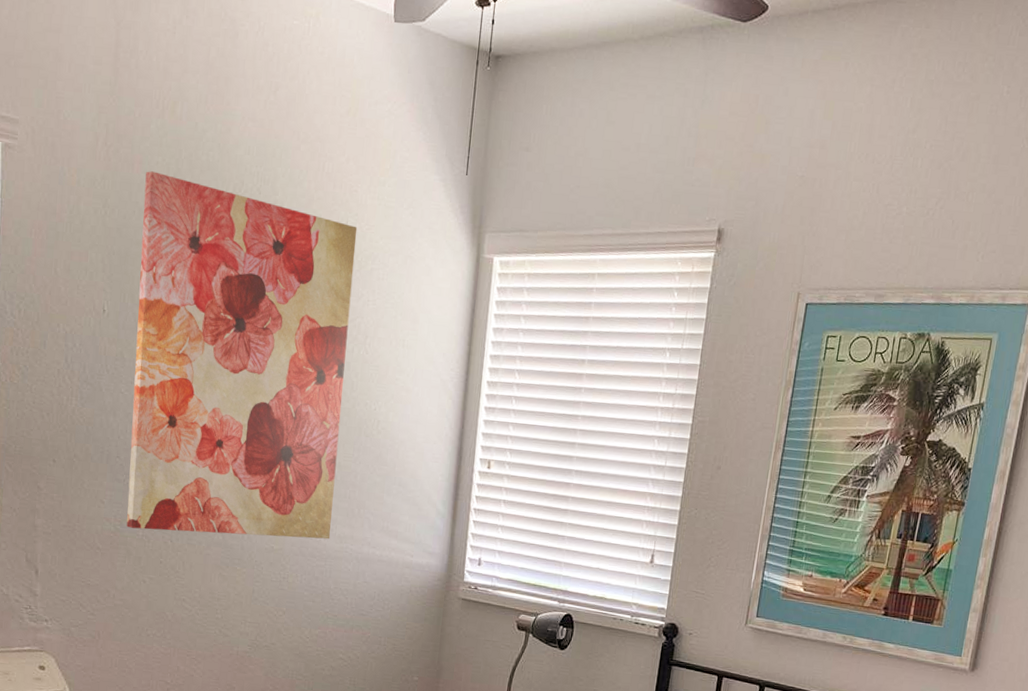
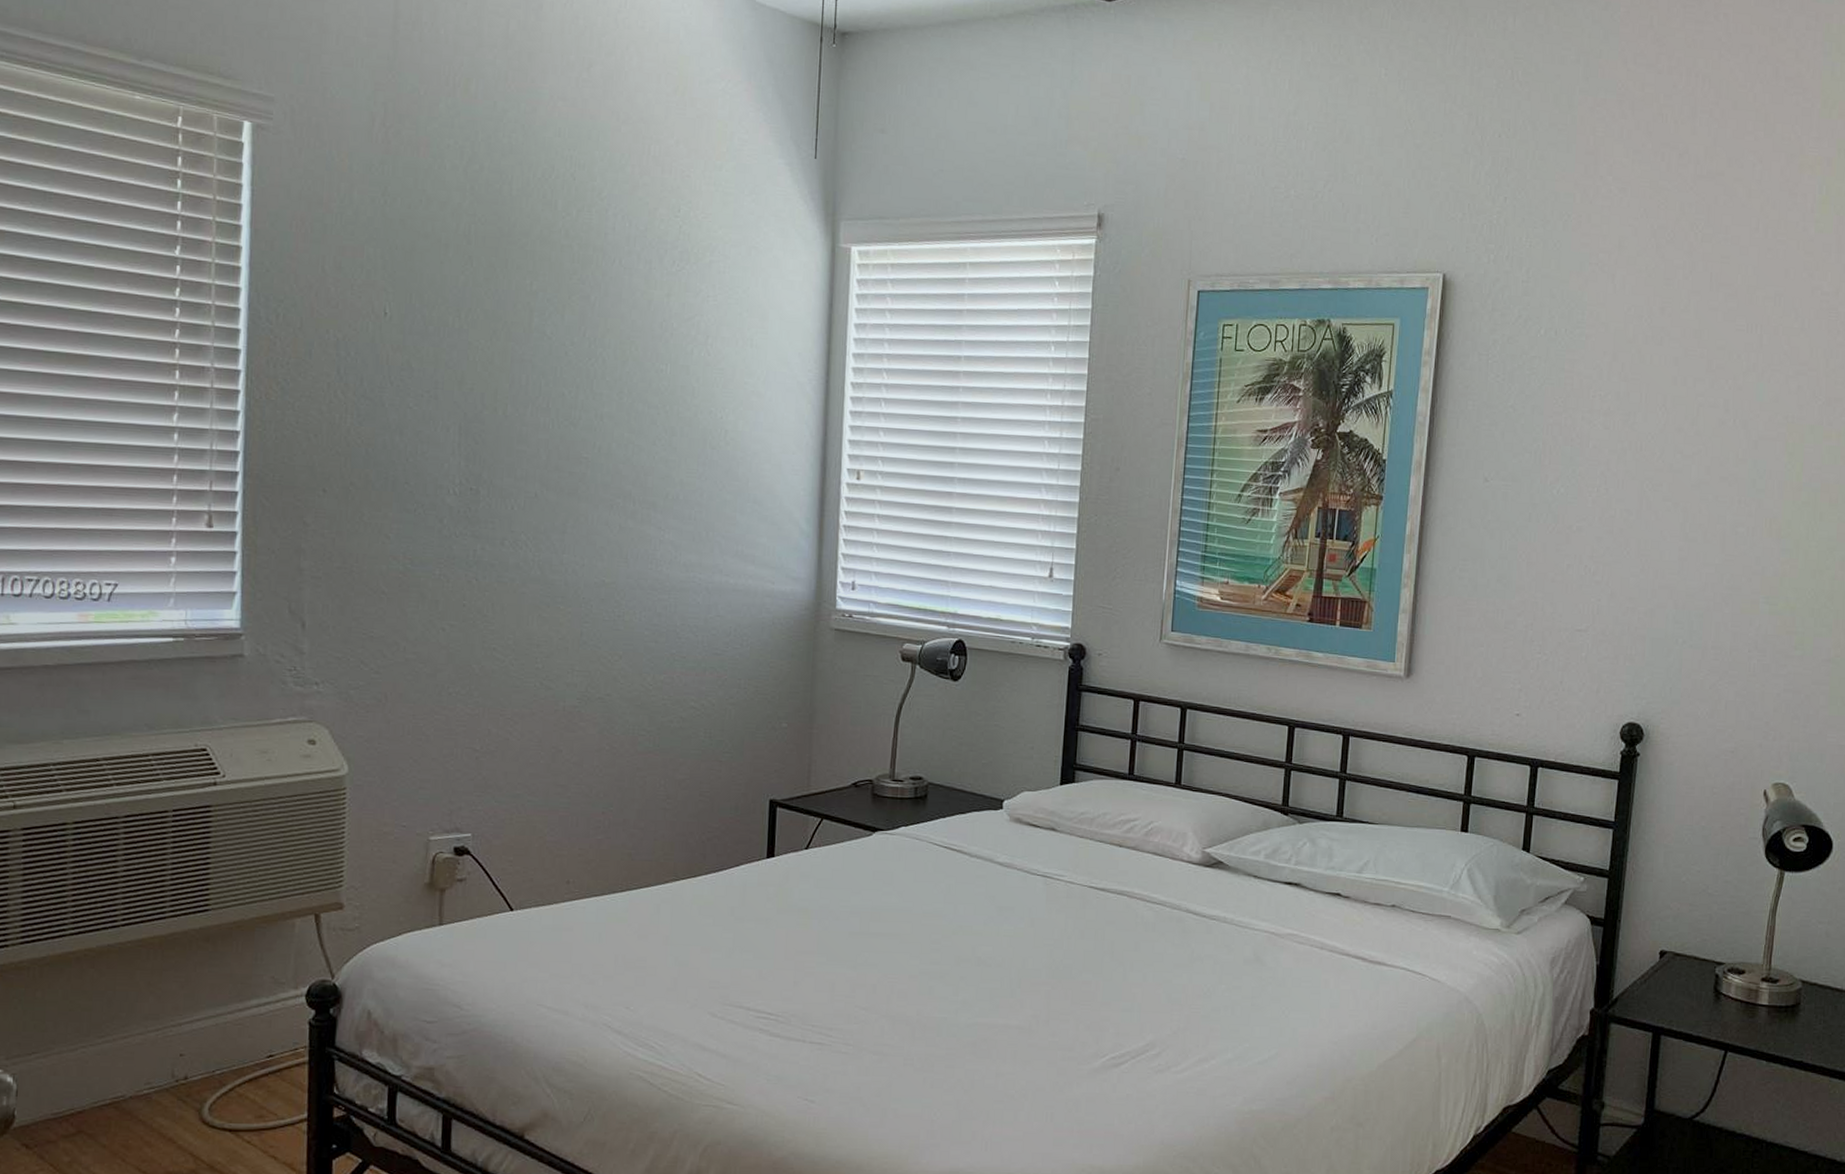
wall art: present [126,171,358,540] -> none [419,155,692,569]

